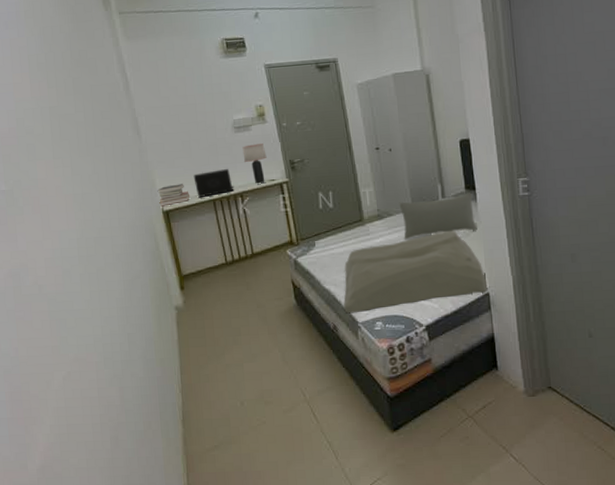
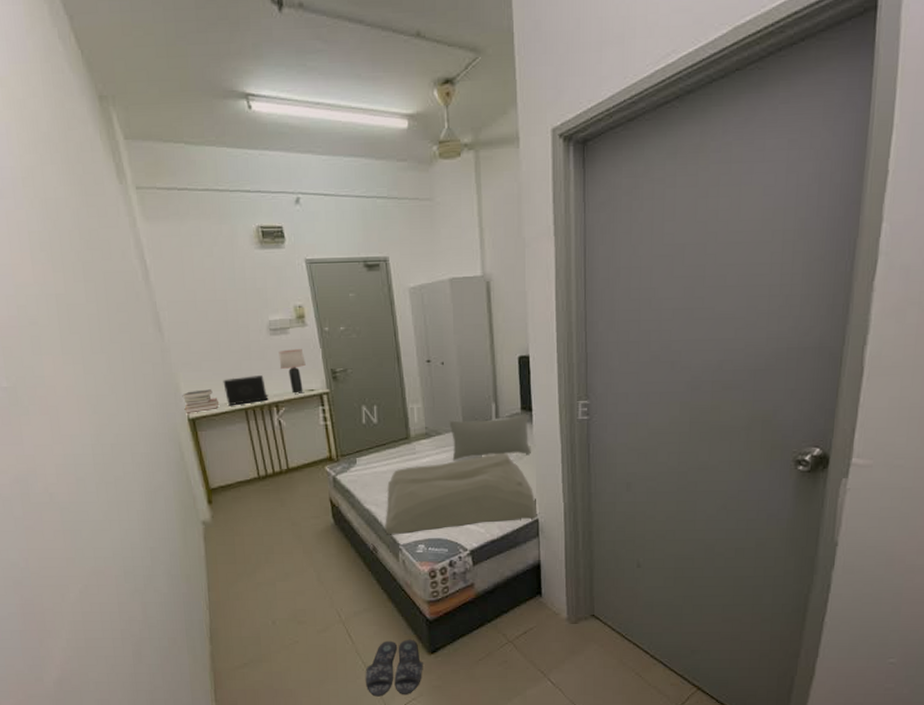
slippers: none [330,417,387,477] -> present [365,639,423,697]

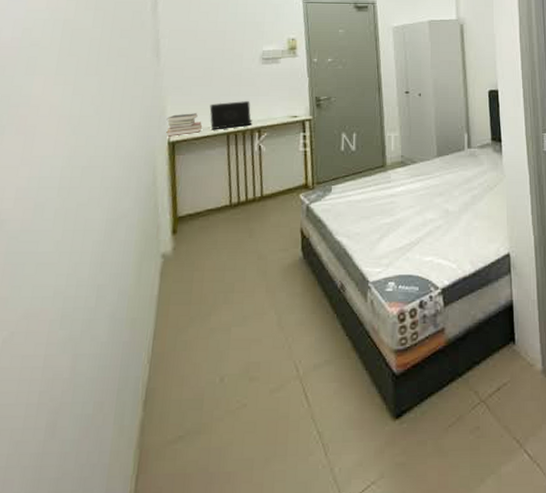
table lamp: present [278,349,306,394] -> none [267,77,292,120]
slippers: present [365,639,423,697] -> none [318,400,386,481]
blanket: present [385,453,537,535] -> none [355,183,509,271]
pillow: present [449,414,531,461] -> none [424,144,501,190]

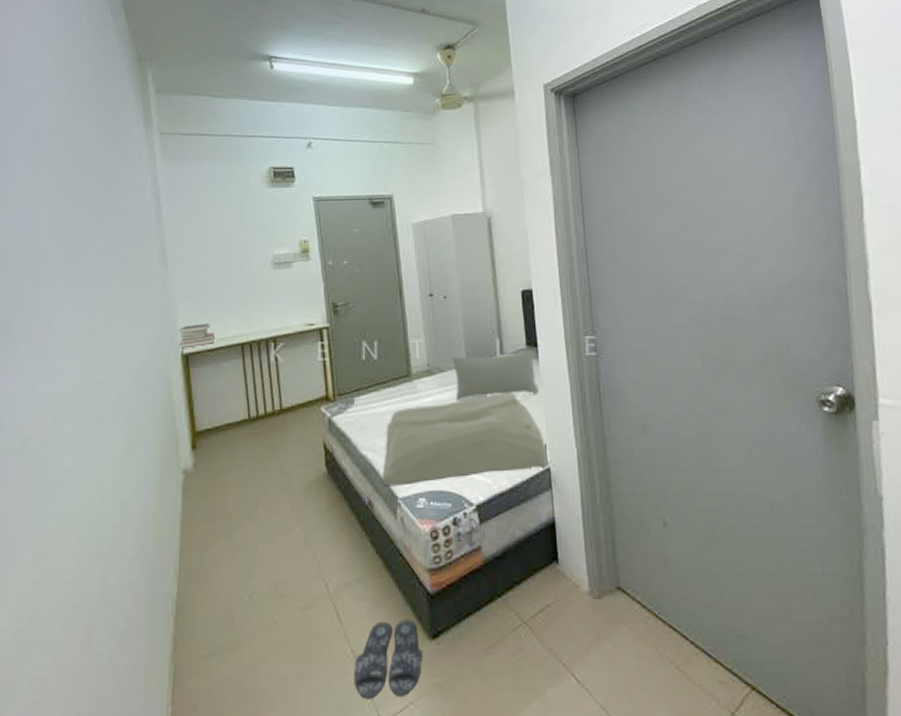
laptop: present [209,101,253,129] -> none [222,309,267,340]
slippers: none [318,400,386,481] -> present [353,619,423,699]
blanket: none [355,183,509,271] -> present [382,392,549,487]
pillow: none [424,144,501,190] -> present [452,349,539,401]

